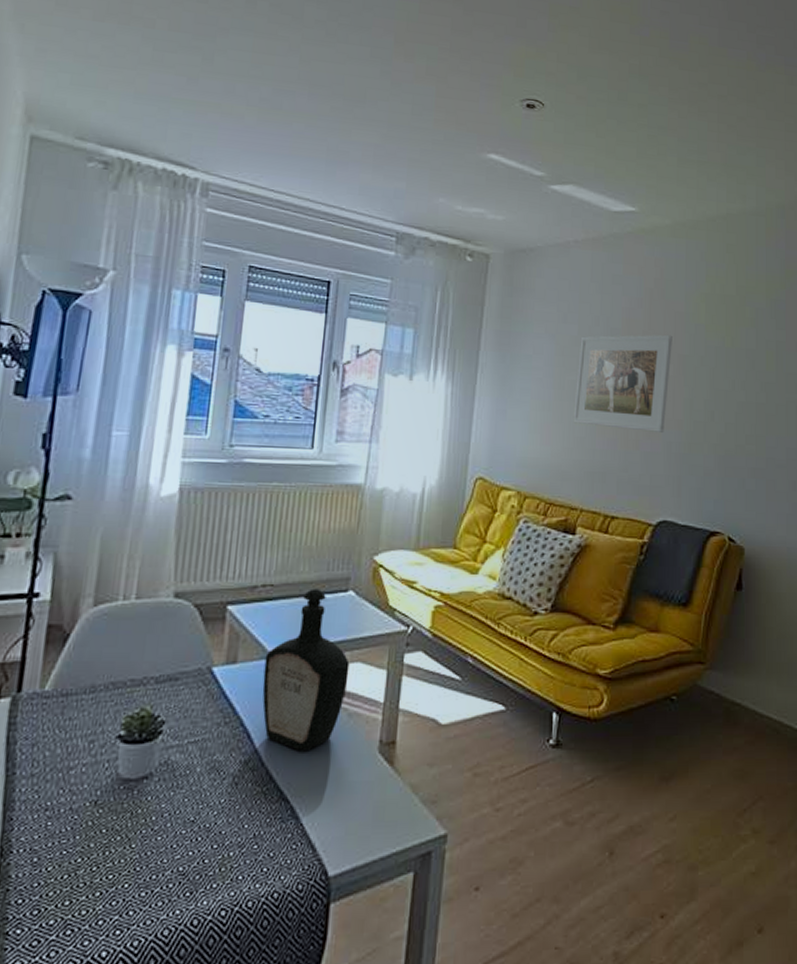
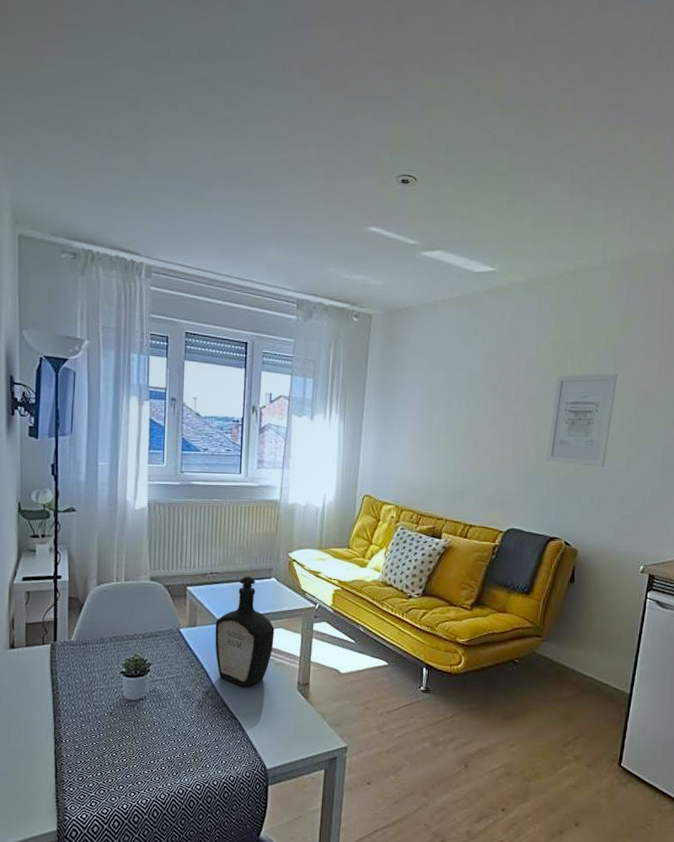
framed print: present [573,334,672,432] -> none [440,377,524,459]
wall art: none [702,332,781,444] -> present [546,373,618,467]

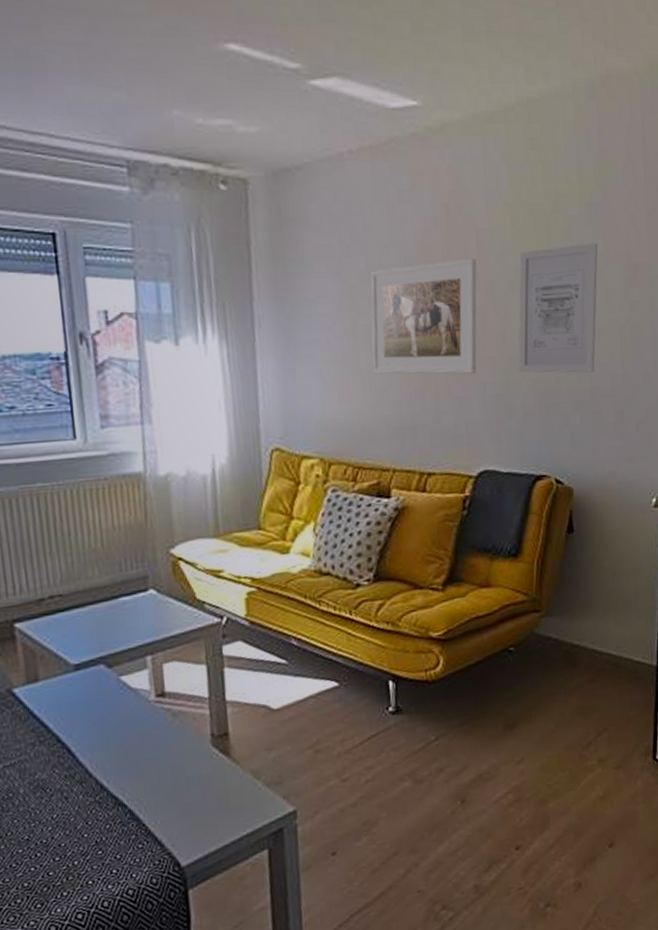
bottle: present [215,576,275,687] -> none [69,592,166,758]
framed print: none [440,377,524,459] -> present [370,258,477,375]

